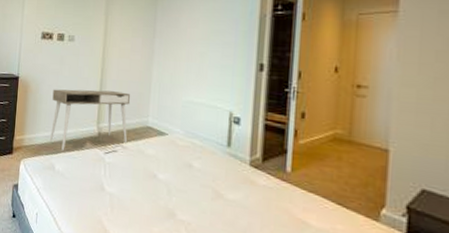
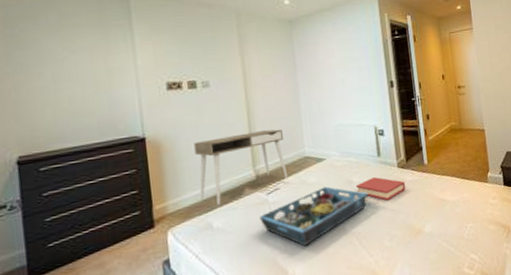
serving tray: none [94,162,209,217] -> present [259,186,369,247]
hardback book: none [195,168,256,200] -> present [355,176,406,201]

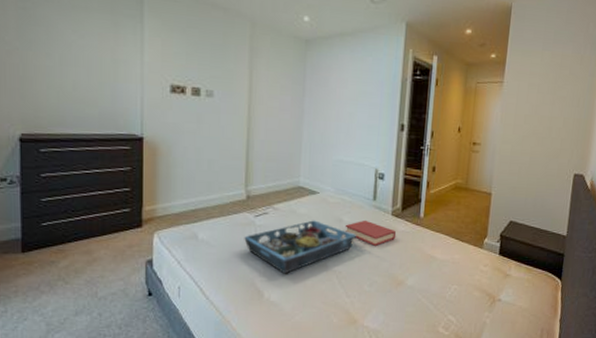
desk: present [194,129,289,206] -> none [189,151,281,219]

